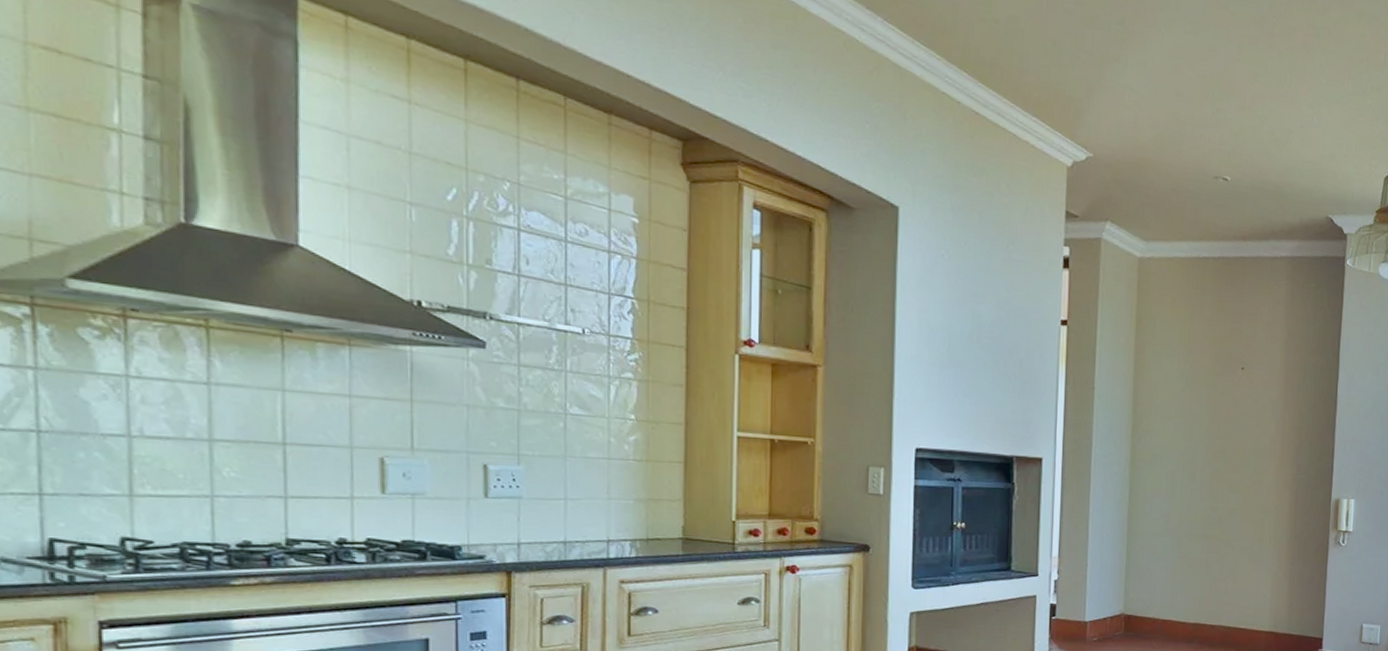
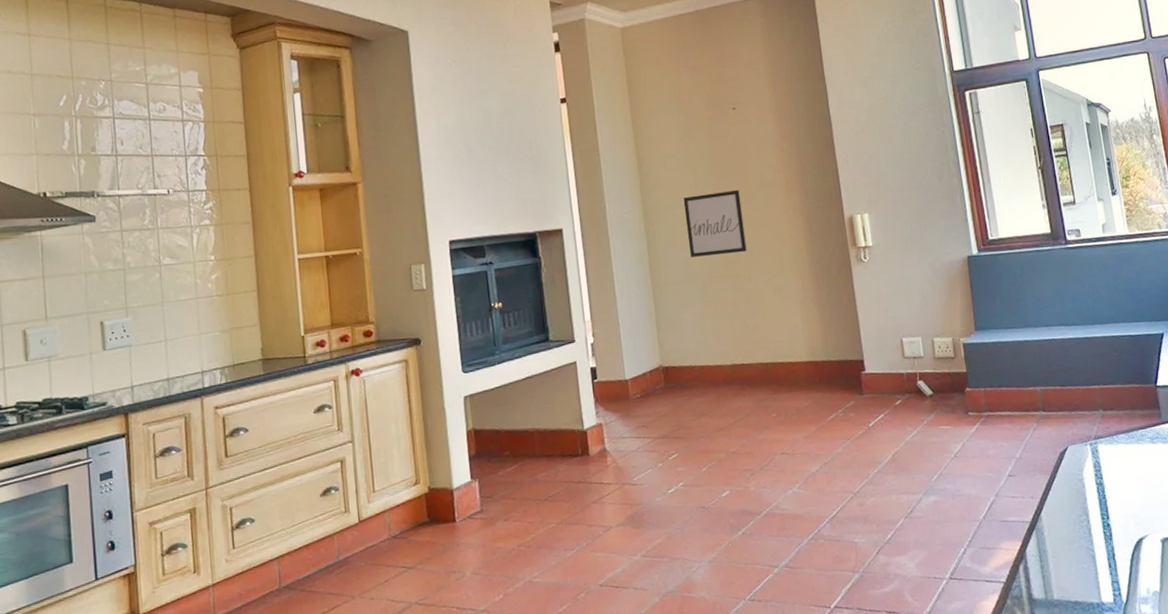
wall art: none [1172,449,1233,516] -> present [683,190,747,257]

